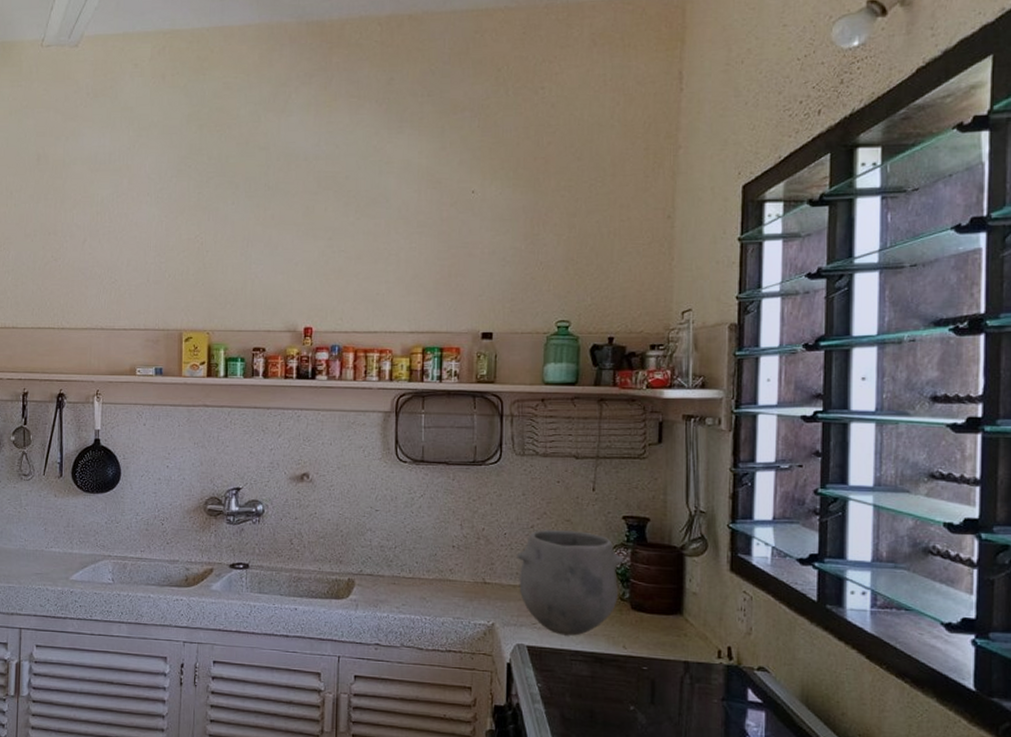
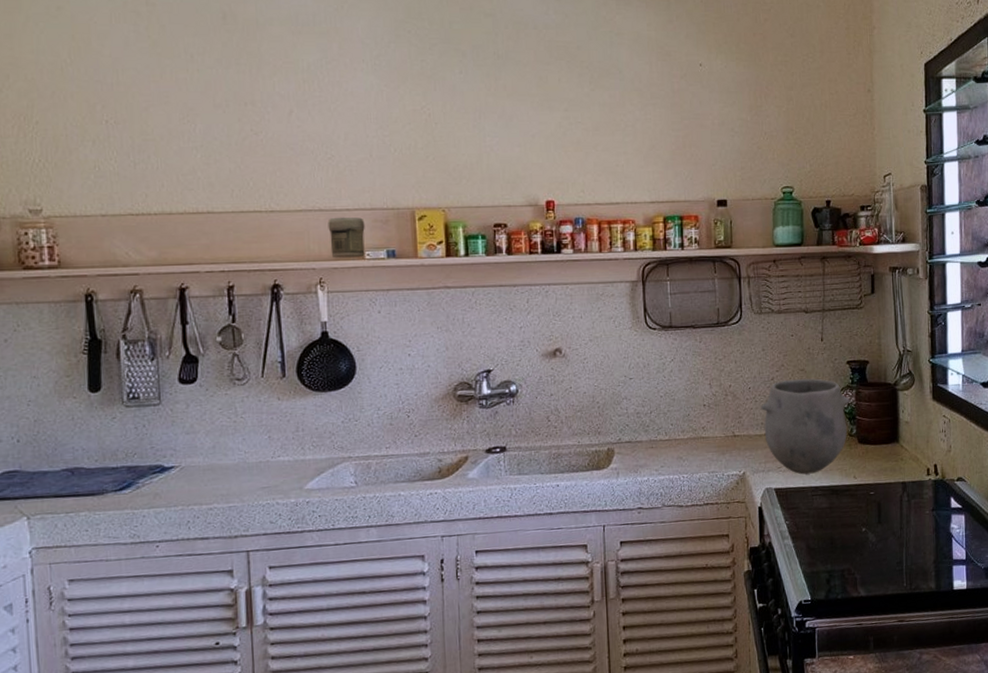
jar: none [107,335,138,373] -> present [327,217,365,258]

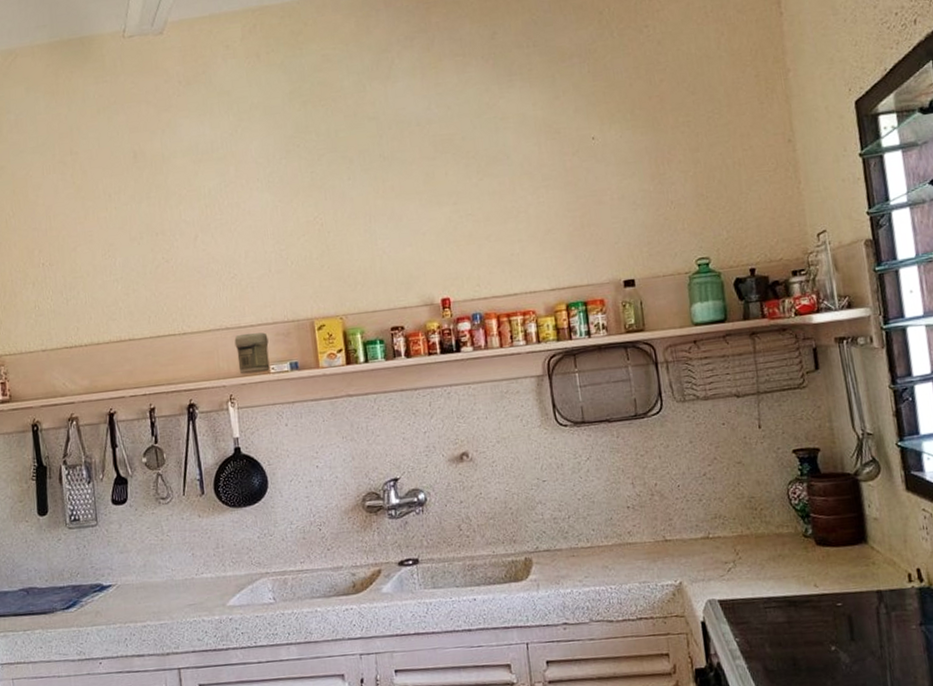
ceramic pot: present [761,378,850,475] -> none [693,471,801,584]

